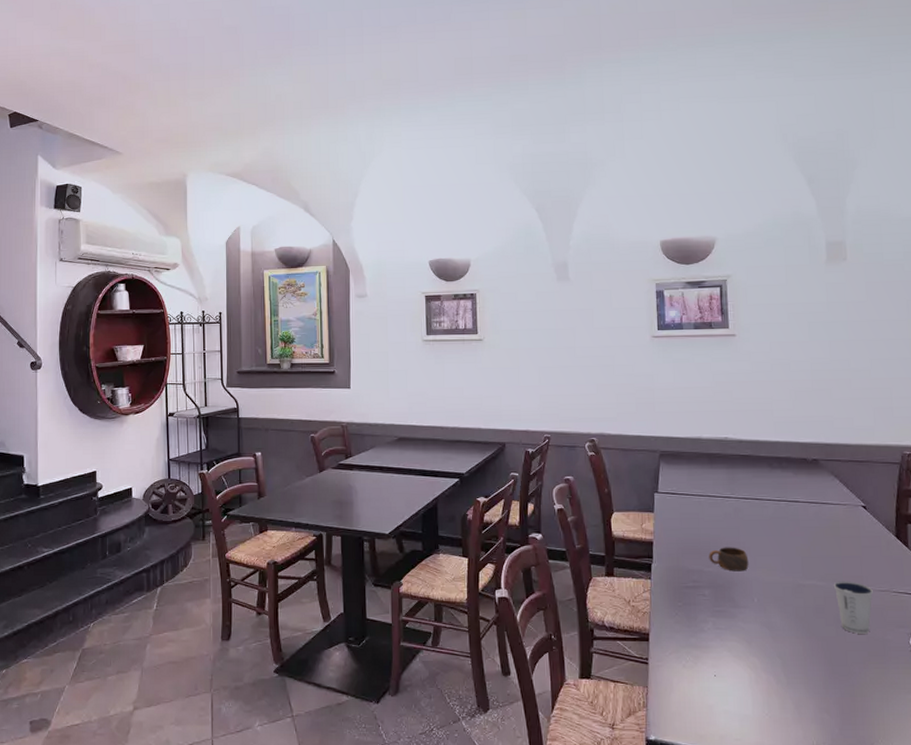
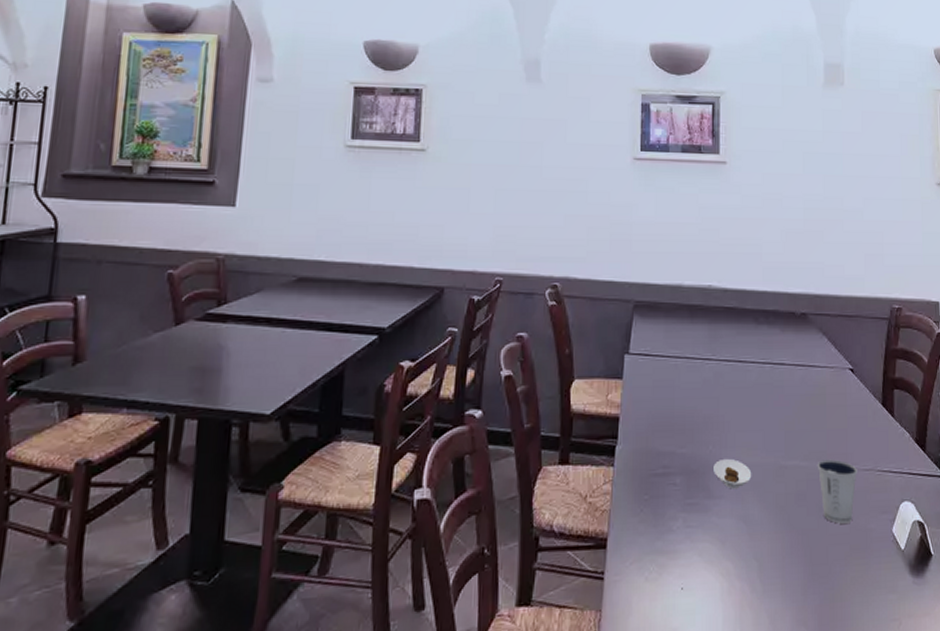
cup: present [709,547,749,572] -> none [683,421,727,453]
saucer: none [737,578,773,601] -> present [713,459,752,489]

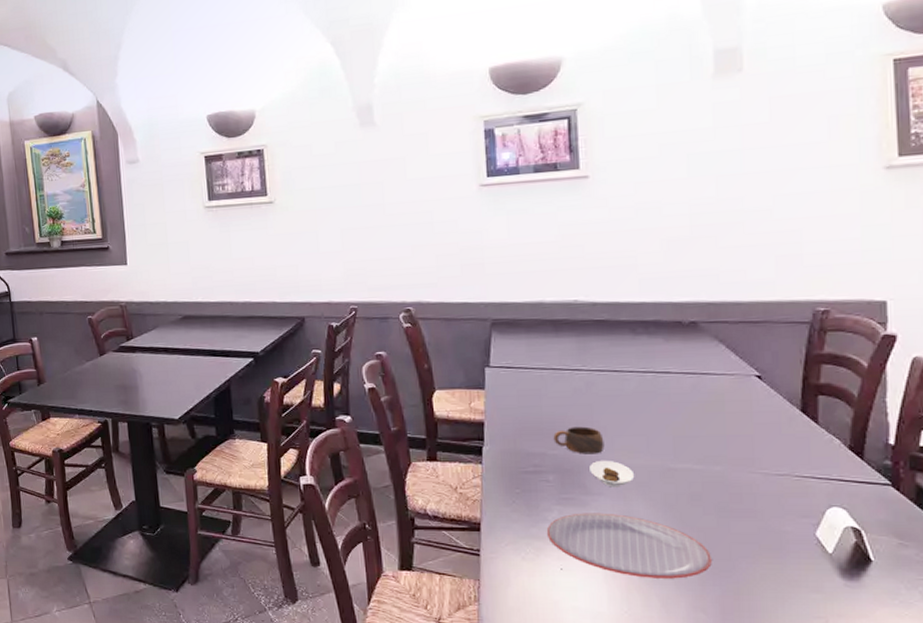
plate: none [670,518,813,592] -> present [546,513,712,579]
cup: none [683,421,727,453] -> present [553,426,605,454]
dixie cup: present [817,459,857,524] -> none [714,464,768,524]

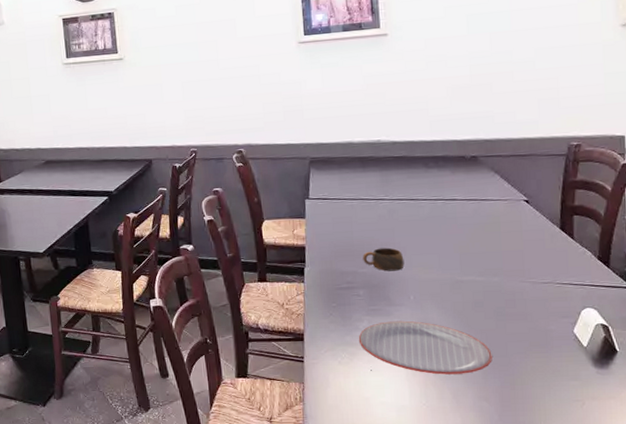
saucer: present [590,461,635,488] -> none [393,276,430,299]

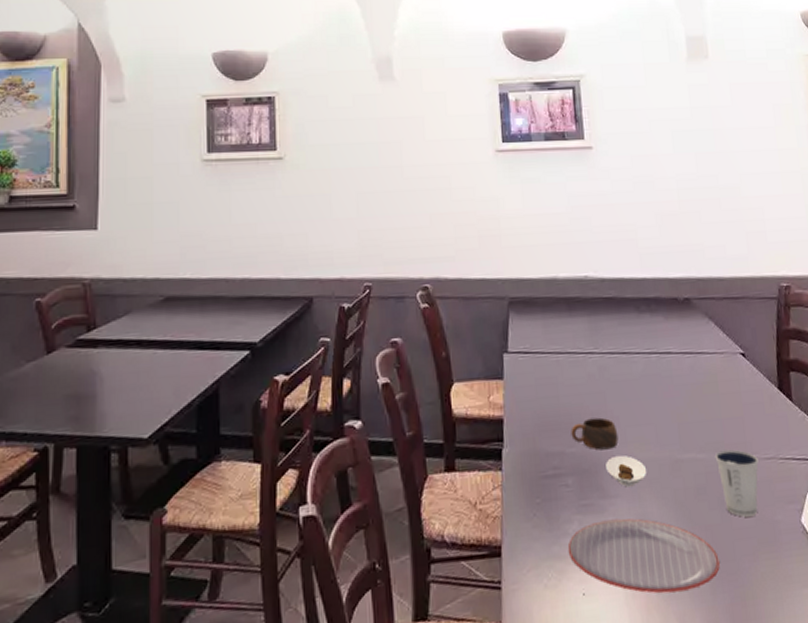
saucer: none [393,276,430,299] -> present [606,456,647,487]
dixie cup: none [493,275,535,325] -> present [714,449,759,517]

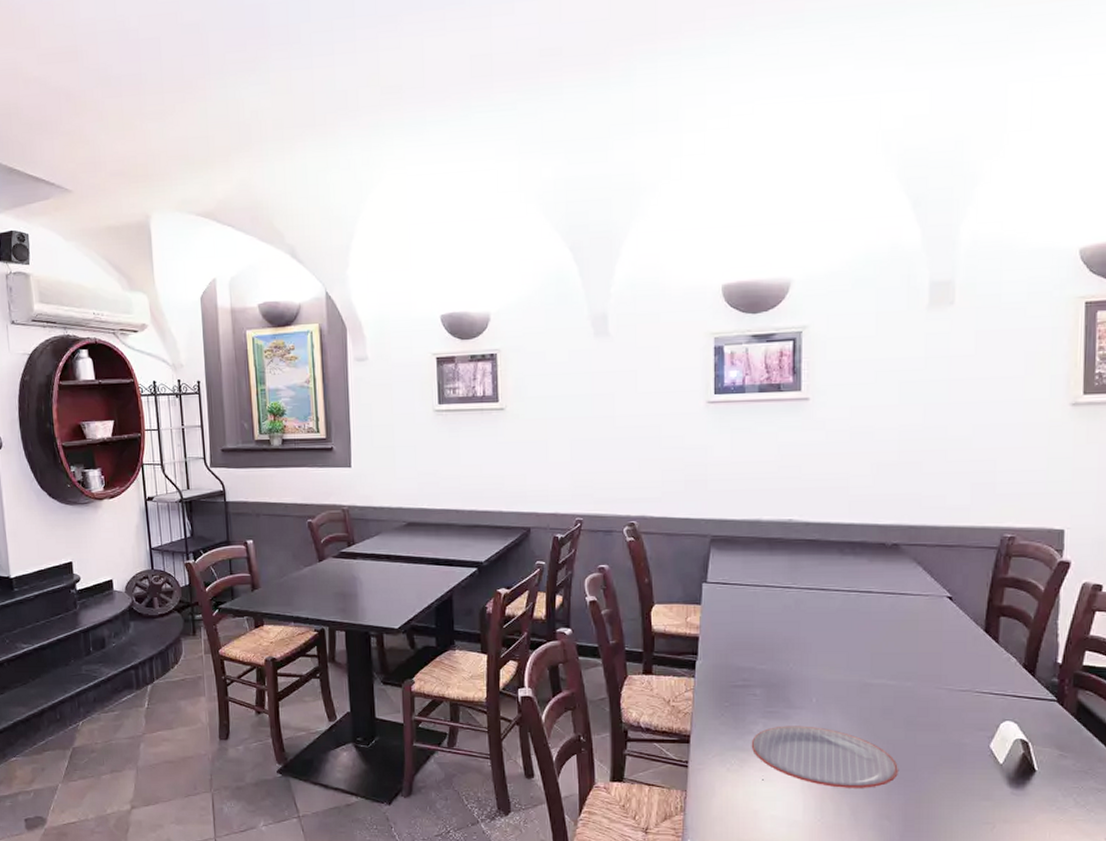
cup: present [571,417,619,450] -> none [762,642,809,669]
saucer: present [606,456,647,487] -> none [794,676,835,702]
dixie cup: present [714,449,759,517] -> none [906,680,952,737]

